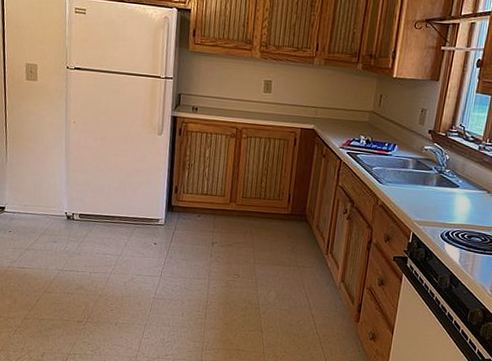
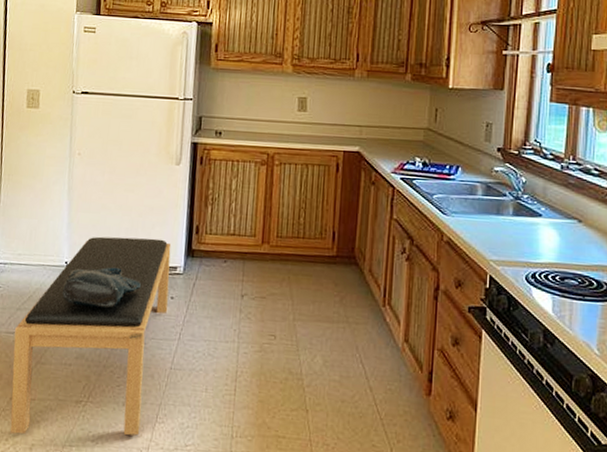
bench: none [24,192,155,348] -> present [10,236,172,436]
tote bag: none [63,218,129,251] -> present [62,267,141,309]

